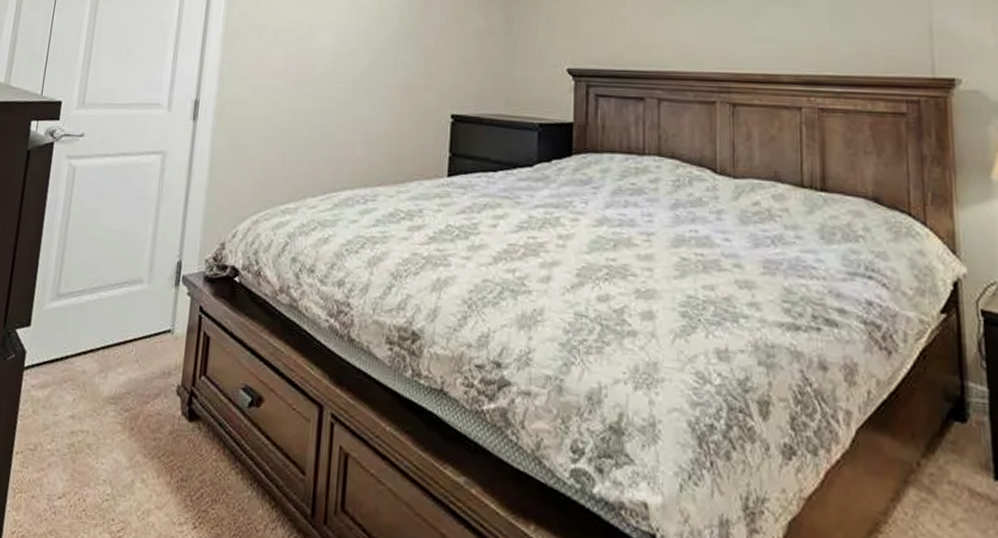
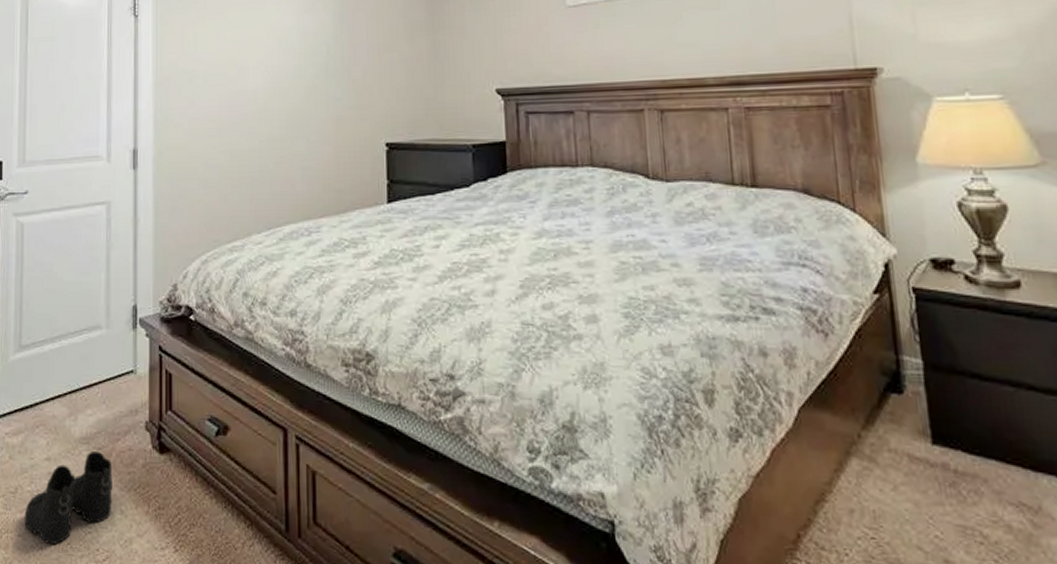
boots: none [40,412,138,511] -> present [24,450,113,545]

